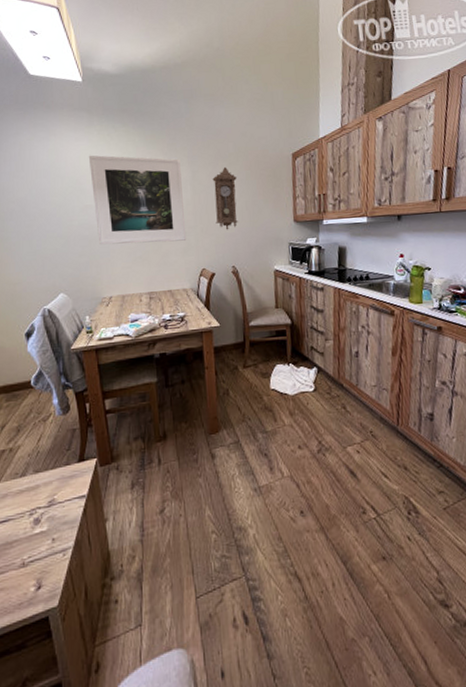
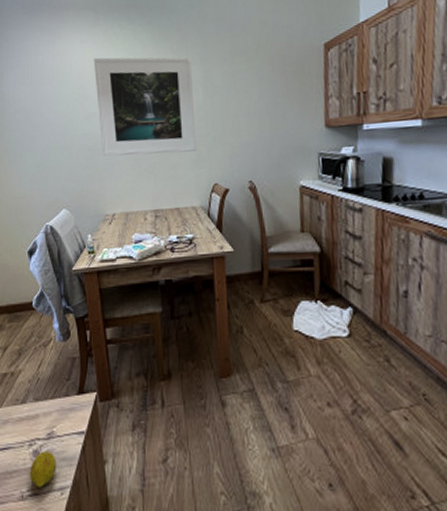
fruit: none [30,518,58,554] -> present [29,451,57,489]
pendulum clock: present [212,166,239,230] -> none [227,63,258,139]

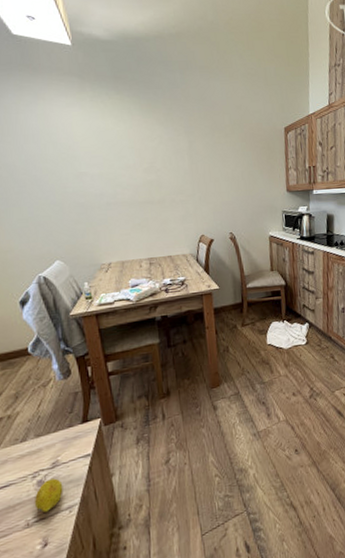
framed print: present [93,57,197,157] -> none [81,121,185,213]

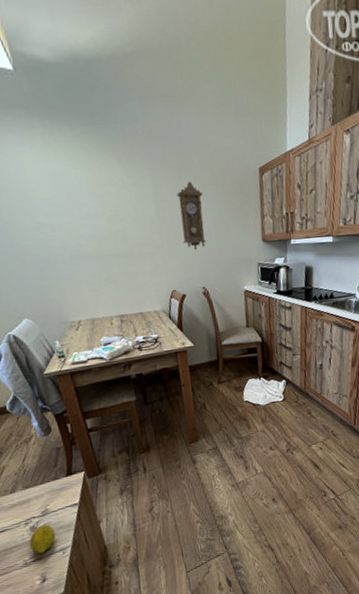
pendulum clock: none [209,138,236,199] -> present [177,181,207,250]

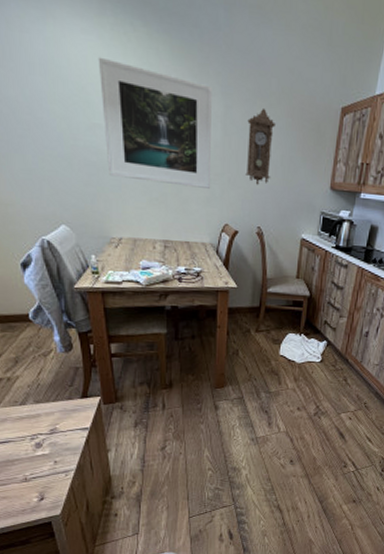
fruit: present [29,524,56,554] -> none [32,443,60,472]
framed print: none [34,164,154,267] -> present [98,57,212,189]

